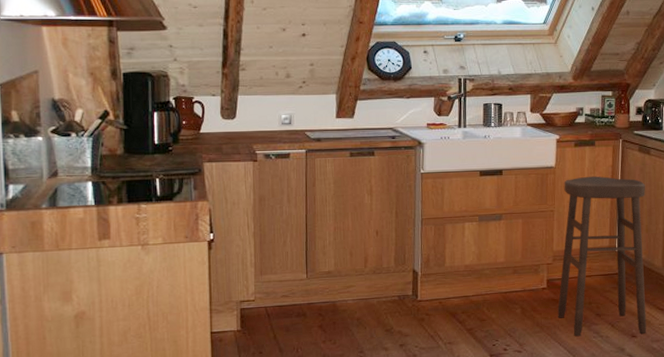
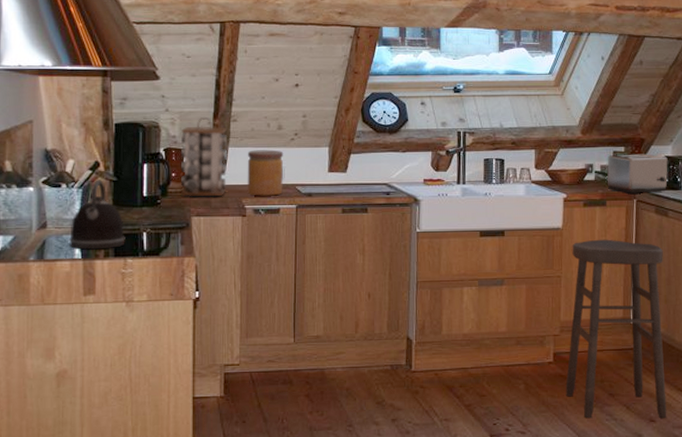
kettle: none [80,127,138,197] -> present [68,178,125,250]
spice rack: none [190,65,238,144] -> present [180,116,228,197]
jar: none [256,97,293,142] -> present [247,150,284,196]
toaster: none [595,97,651,135] -> present [606,154,668,195]

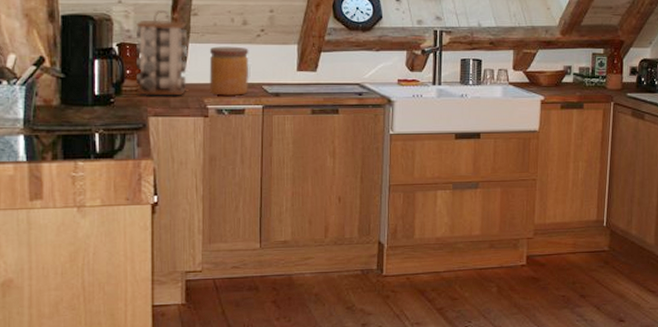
kettle: present [68,178,125,250] -> none [11,75,75,152]
stool: present [565,239,667,419] -> none [538,142,638,320]
toaster: present [606,154,668,195] -> none [585,56,646,97]

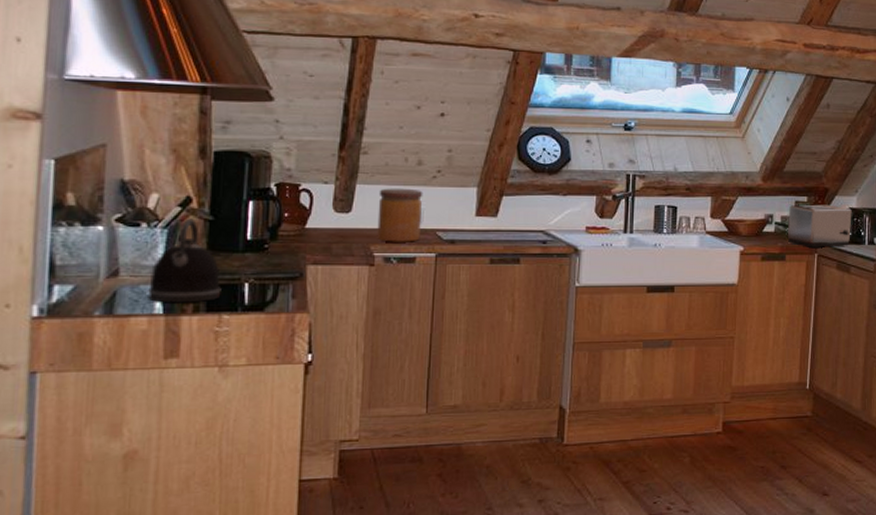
kettle: none [11,75,75,152] -> present [147,217,222,303]
spice rack: present [135,9,188,96] -> none [294,146,356,242]
toaster: none [585,56,646,97] -> present [787,204,852,249]

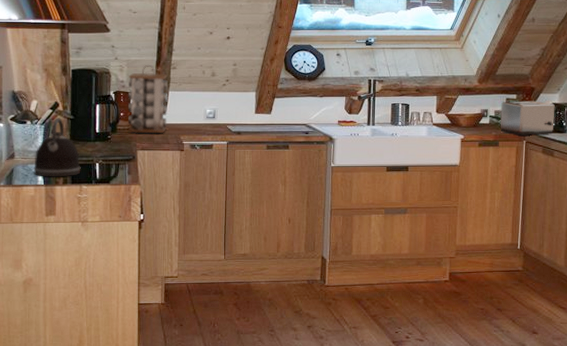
spice rack: none [294,146,356,242] -> present [127,64,169,134]
jar: present [377,188,423,242] -> none [185,93,217,134]

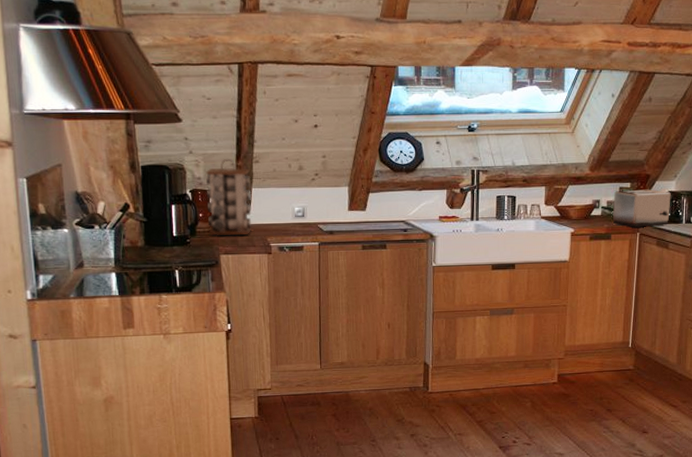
kettle: present [33,117,81,177] -> none [105,219,159,287]

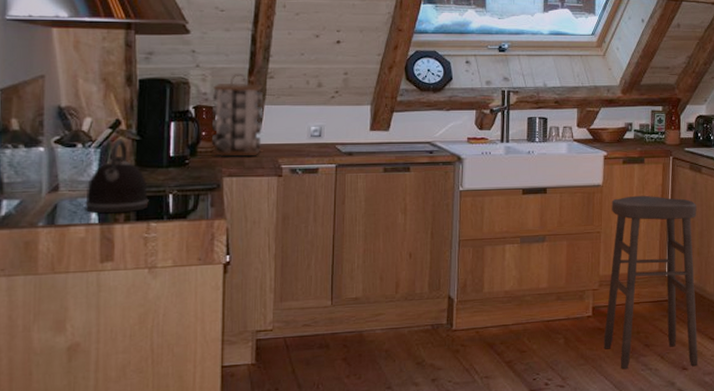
kettle: none [105,219,159,287] -> present [84,137,149,214]
stool: none [568,270,662,431] -> present [603,195,698,370]
toaster: present [612,189,671,229] -> none [645,113,702,152]

